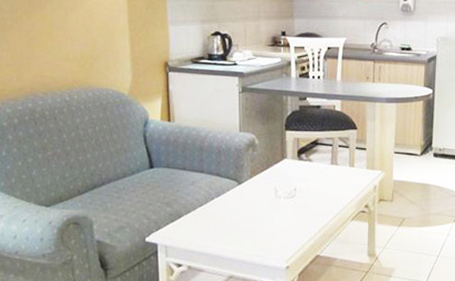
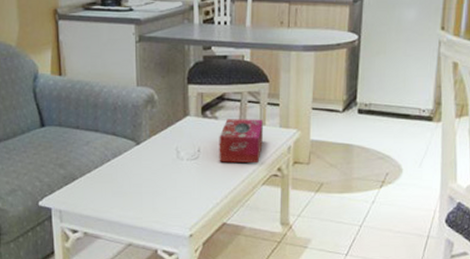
tissue box: none [313,161,352,201] -> present [219,119,263,164]

